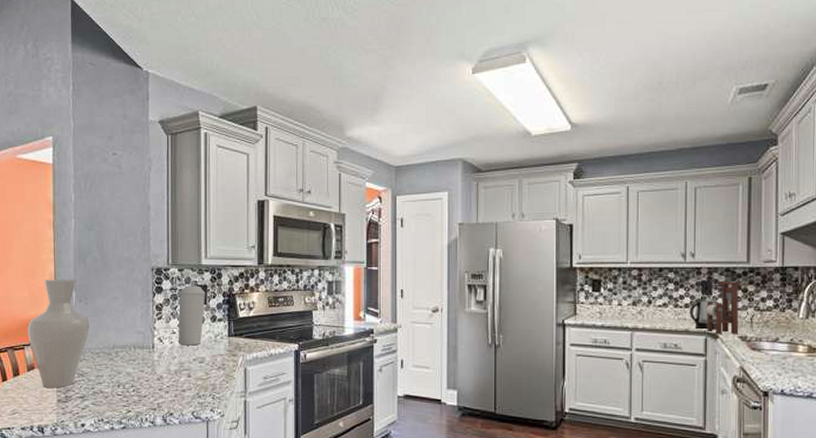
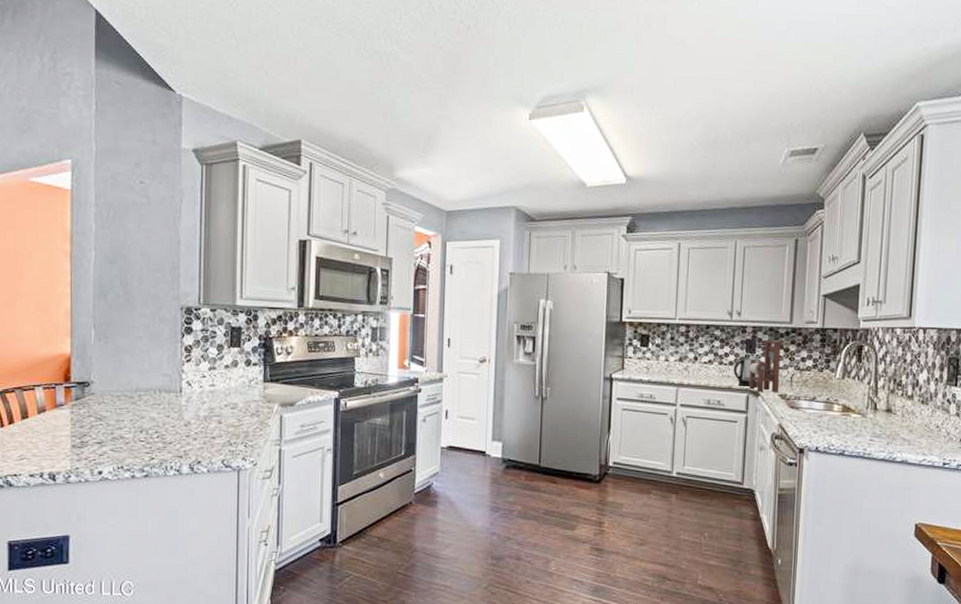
vase: present [28,279,90,388] -> none [39,314,110,433]
canister: present [179,281,205,346] -> none [209,322,239,391]
bowl: none [229,340,271,360] -> present [263,386,309,407]

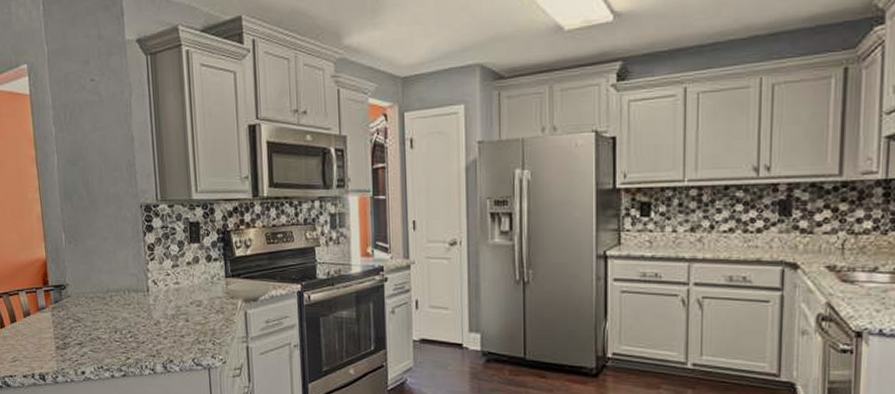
kettle: present [733,357,760,388] -> none [762,221,799,259]
paper towel holder: present [749,340,783,393] -> none [784,199,830,265]

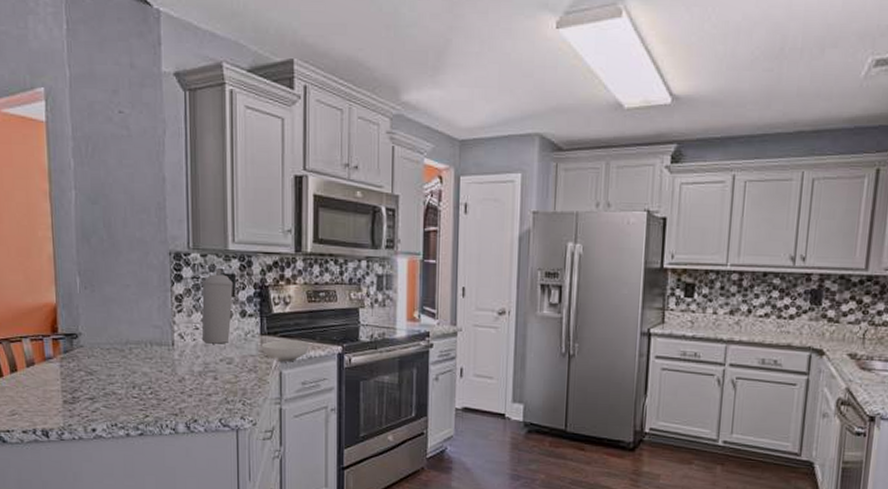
canister: none [171,217,199,288] -> present [202,268,233,344]

